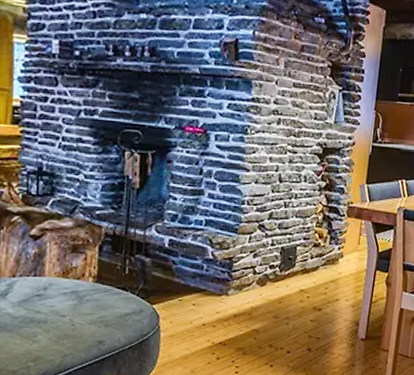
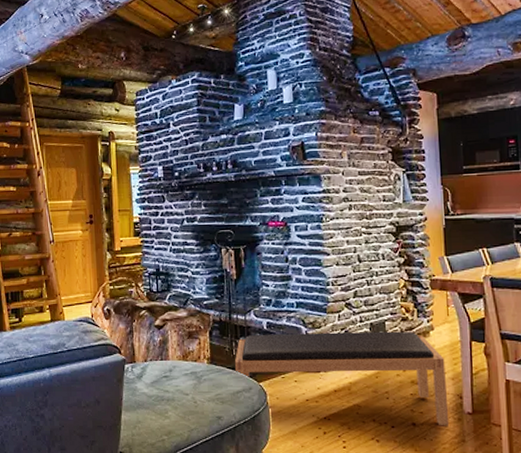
bench: none [125,252,349,352] -> present [234,331,450,426]

